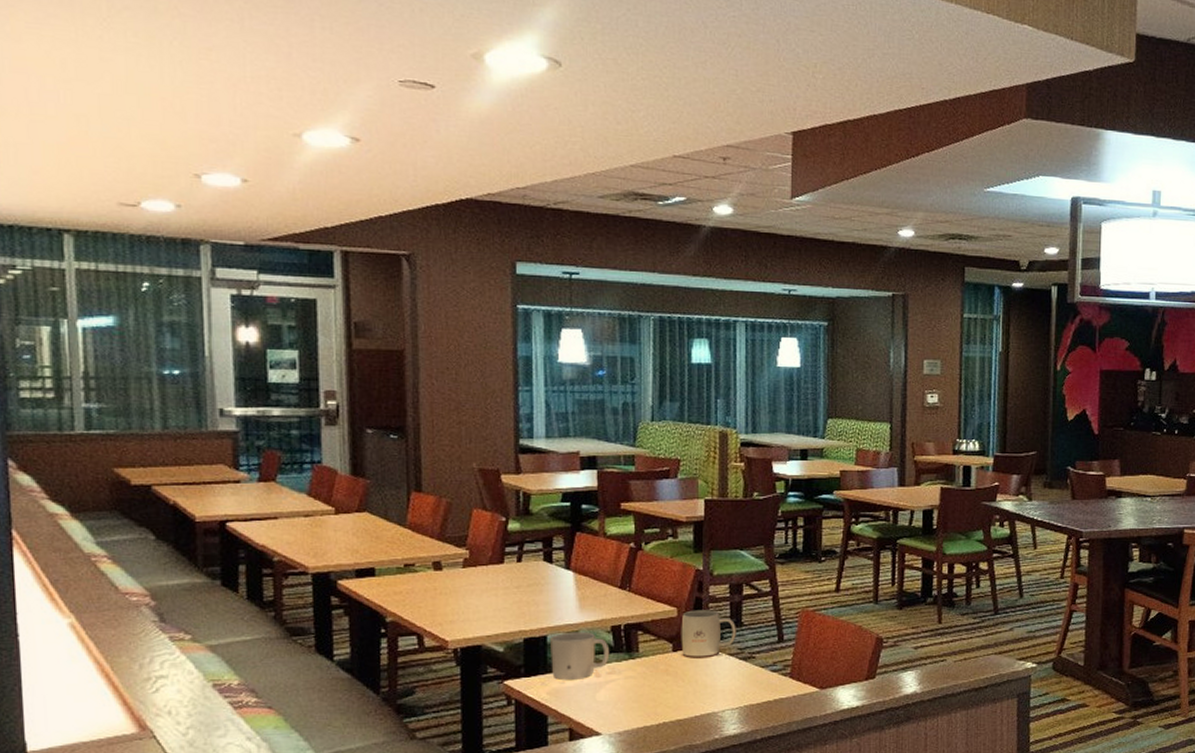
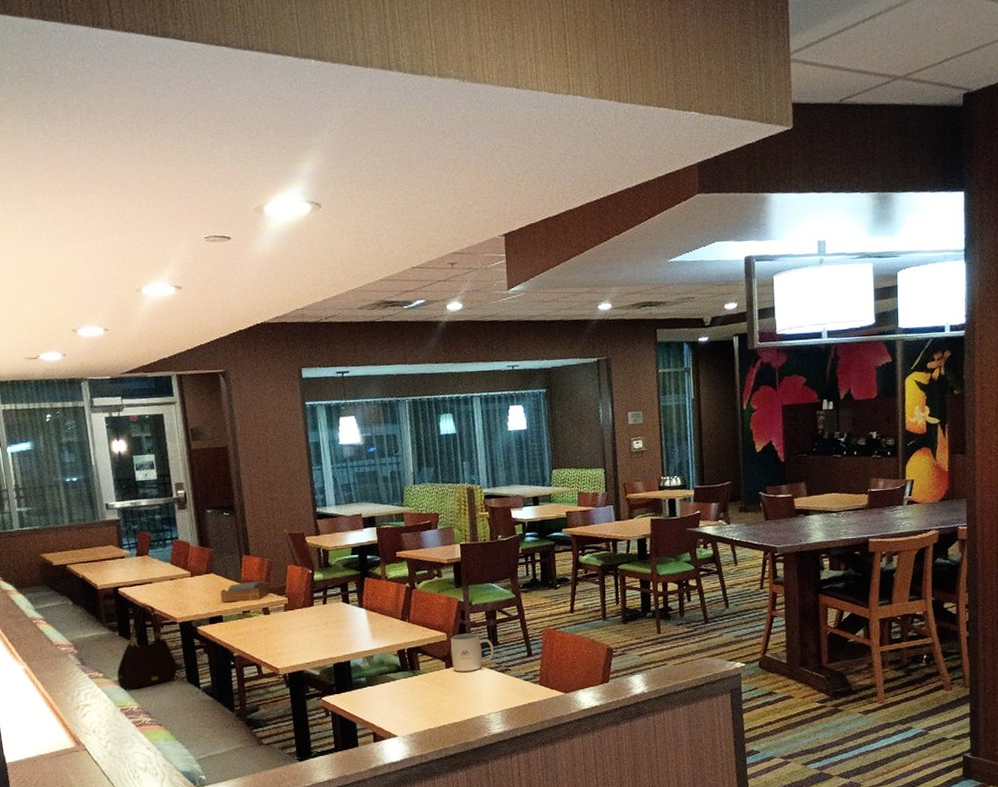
handbag: none [212,547,303,659] -> present [116,605,178,690]
napkin holder: none [374,527,447,551] -> present [220,581,271,603]
mug: present [550,631,610,681] -> none [353,656,398,696]

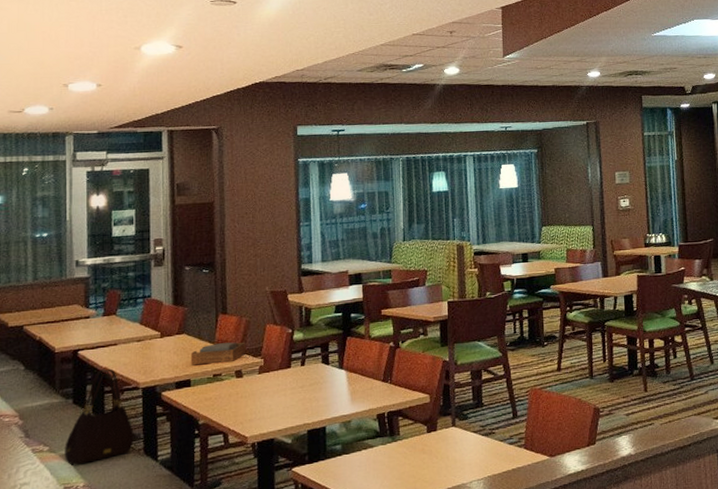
mug: present [450,633,495,674] -> none [433,394,479,438]

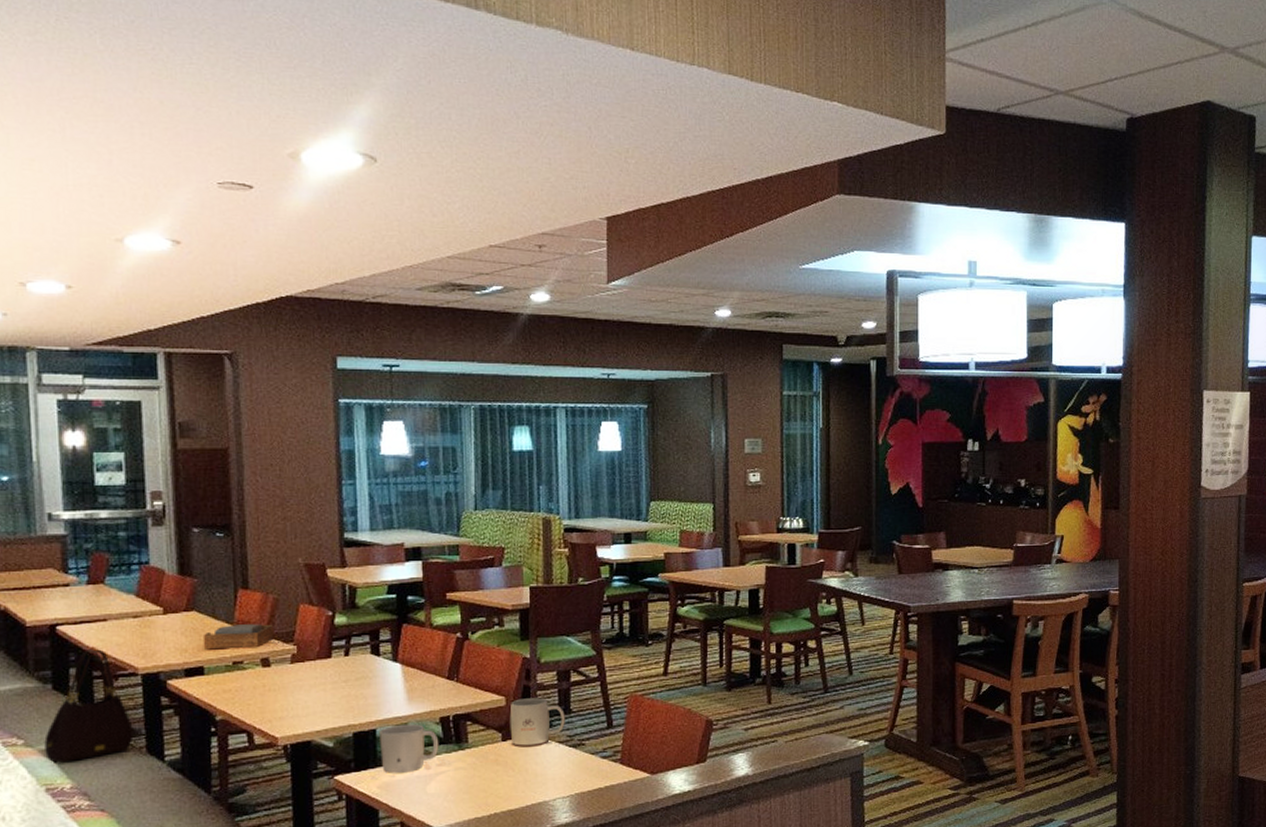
mug: none [329,420,377,465] -> present [380,724,439,775]
mug: none [433,394,479,438] -> present [509,698,566,748]

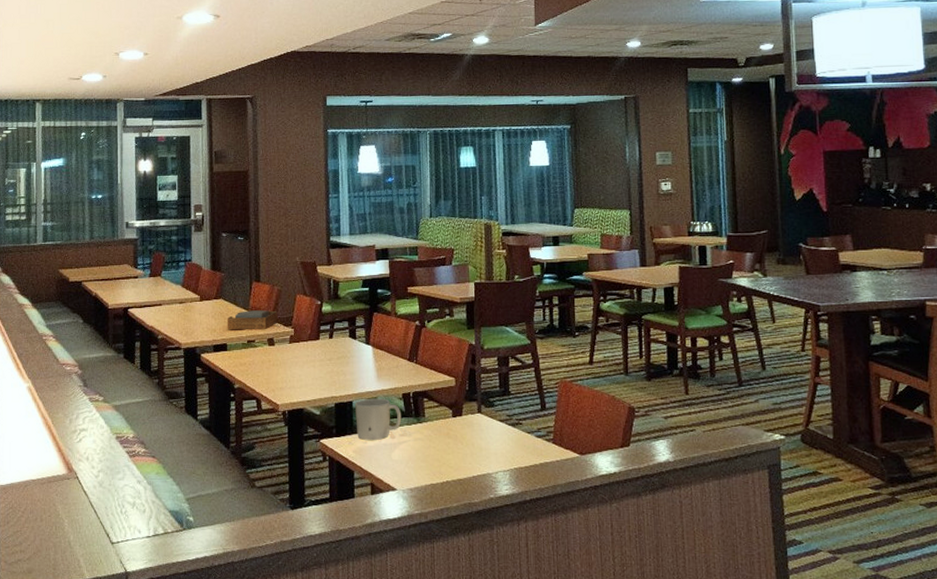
handbag: present [44,649,134,763] -> none [117,327,177,417]
mug: present [509,698,566,748] -> none [458,380,506,425]

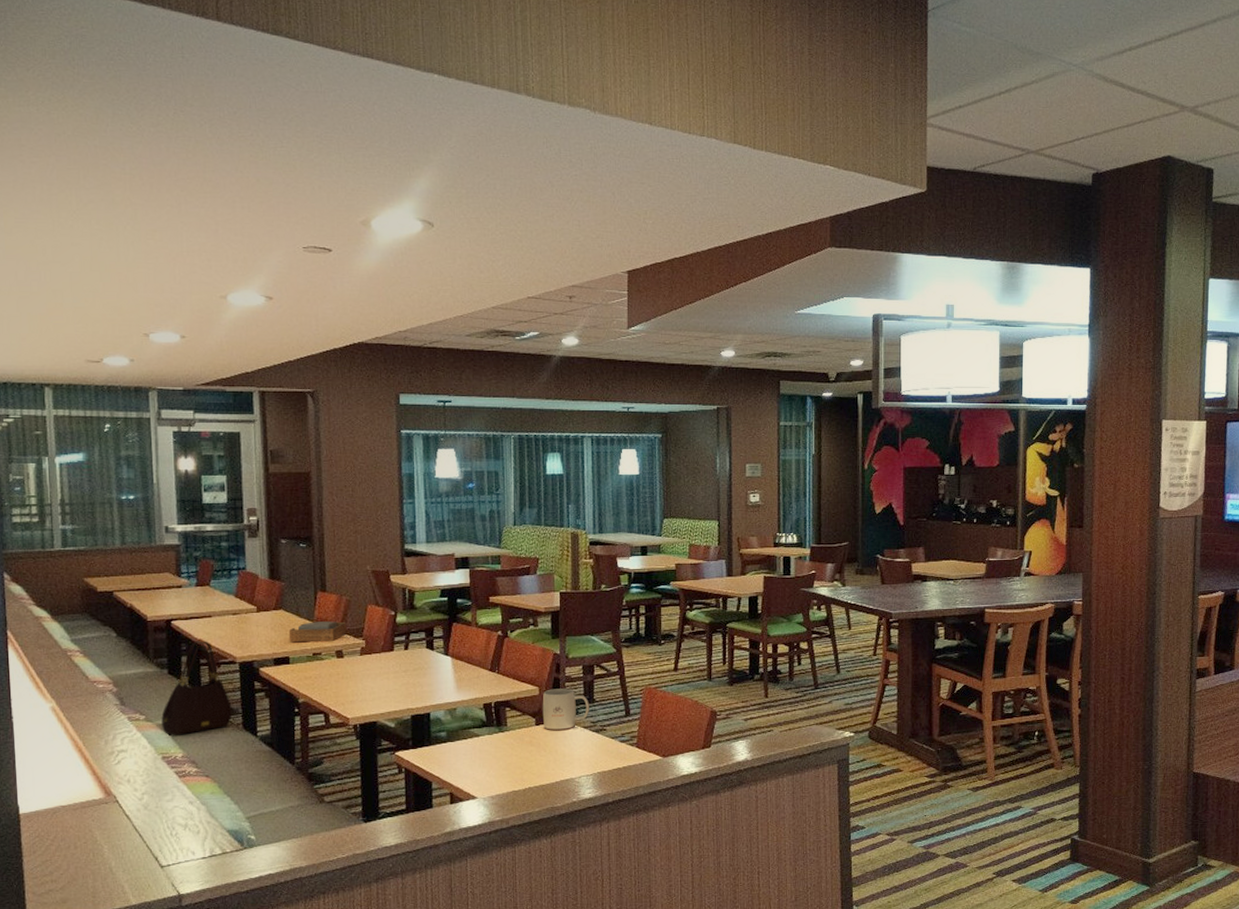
handbag: none [117,327,177,417] -> present [161,641,233,736]
mug: present [355,398,402,441] -> none [433,709,483,752]
mug: none [458,380,506,425] -> present [542,688,590,732]

